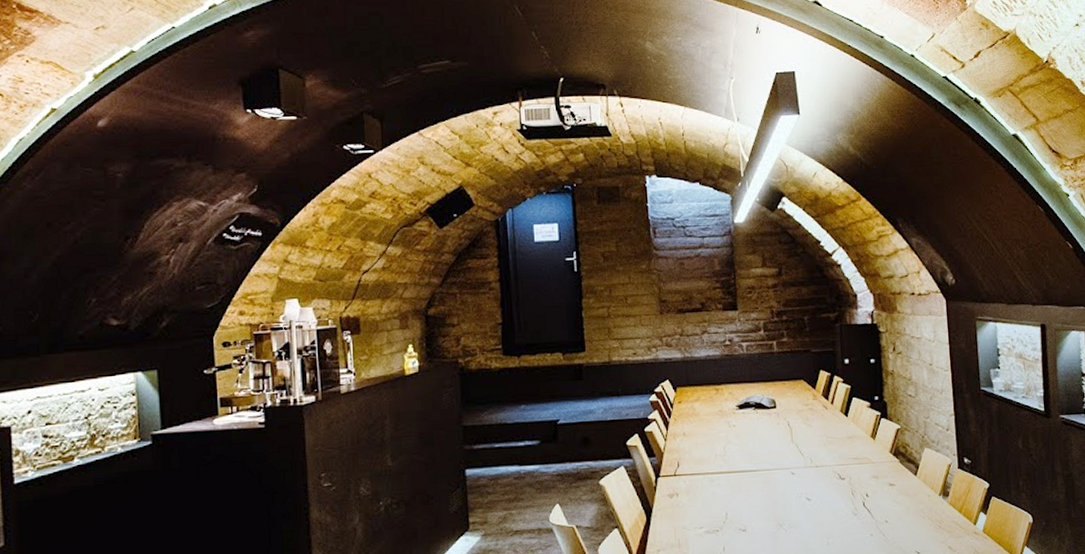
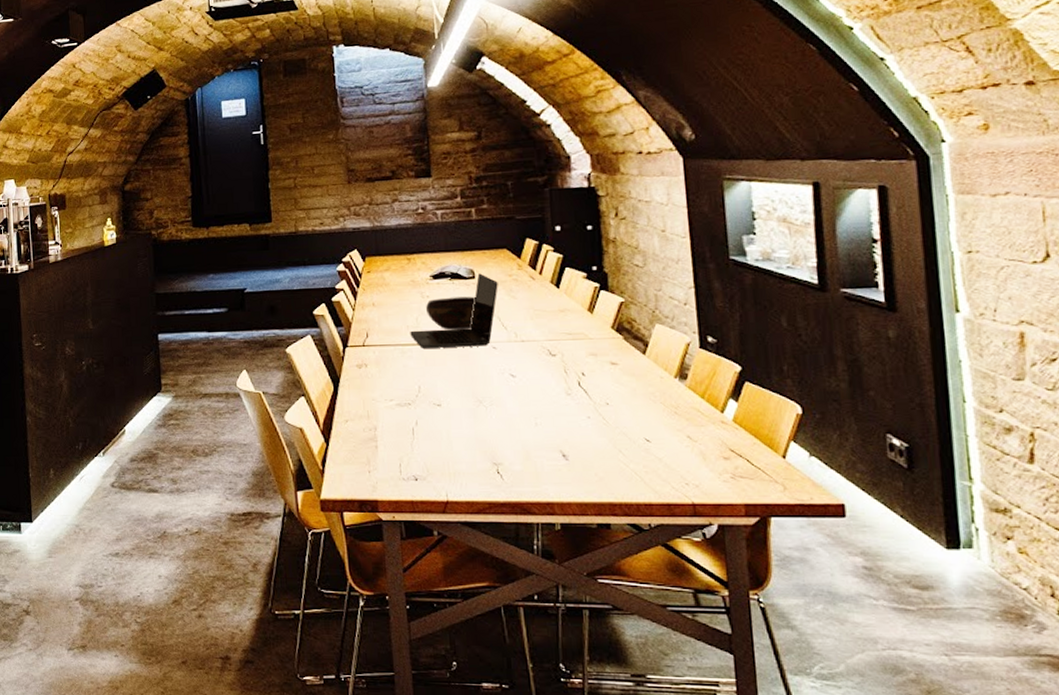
laptop: none [718,403,796,476] -> present [410,273,498,348]
decorative bowl: none [733,425,777,458] -> present [426,296,476,330]

